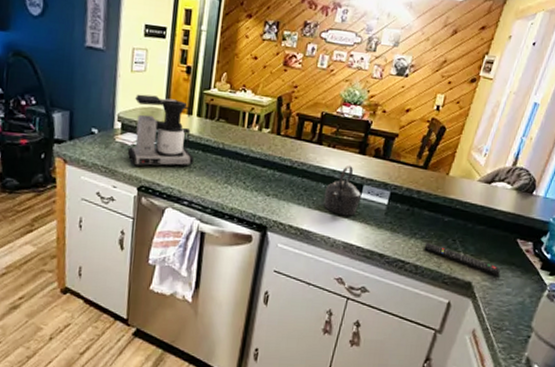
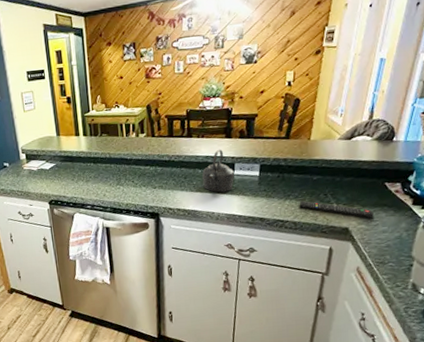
coffee maker: present [127,94,194,167] -> none [31,126,88,186]

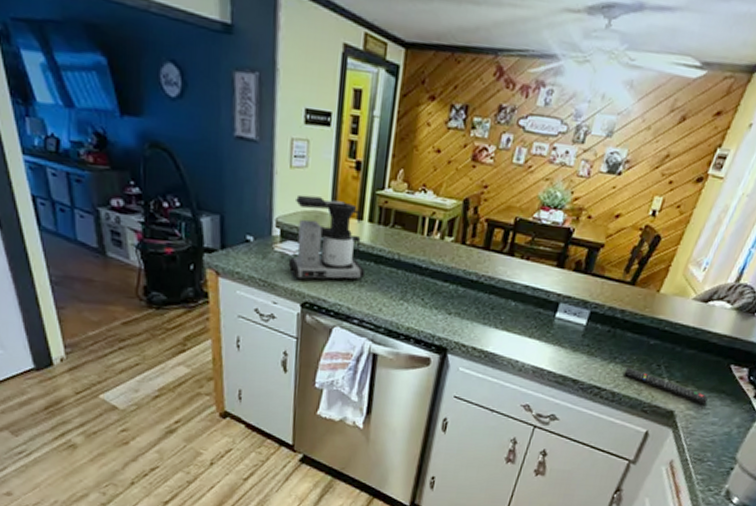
coffee maker: none [31,126,88,186] -> present [288,194,365,281]
kettle: present [202,149,234,193] -> none [513,279,556,338]

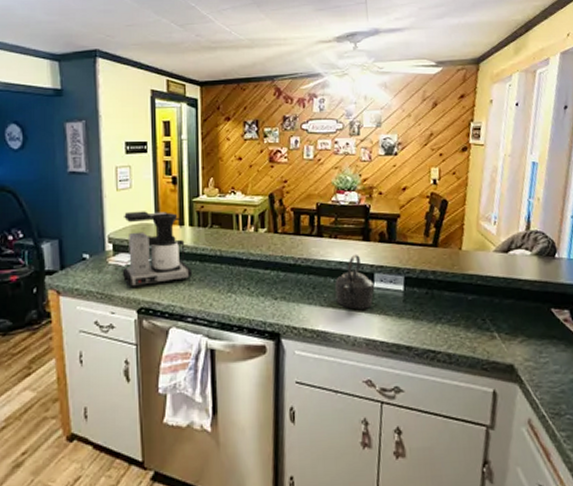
kettle: none [513,279,556,338] -> present [335,254,374,310]
remote control: present [624,366,708,405] -> none [453,325,542,353]

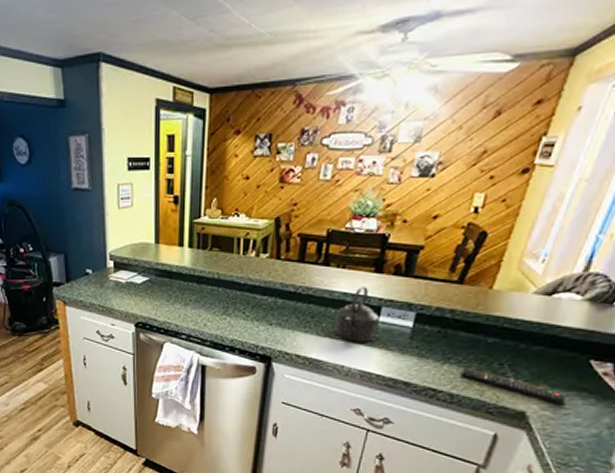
coffee maker: present [122,211,192,287] -> none [122,230,188,303]
remote control: none [453,325,542,353] -> present [461,367,566,404]

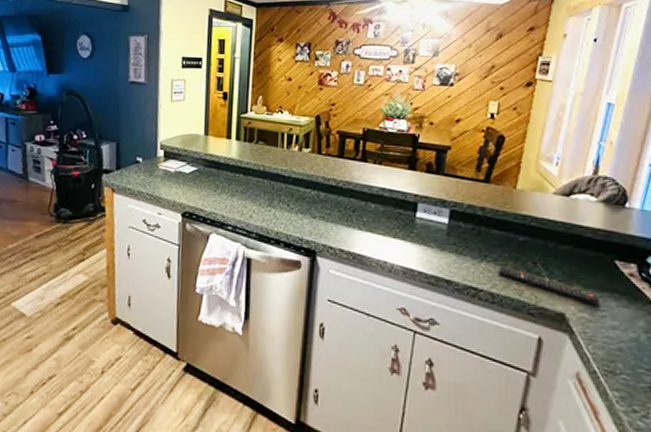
kettle: present [335,285,379,342] -> none [376,182,416,238]

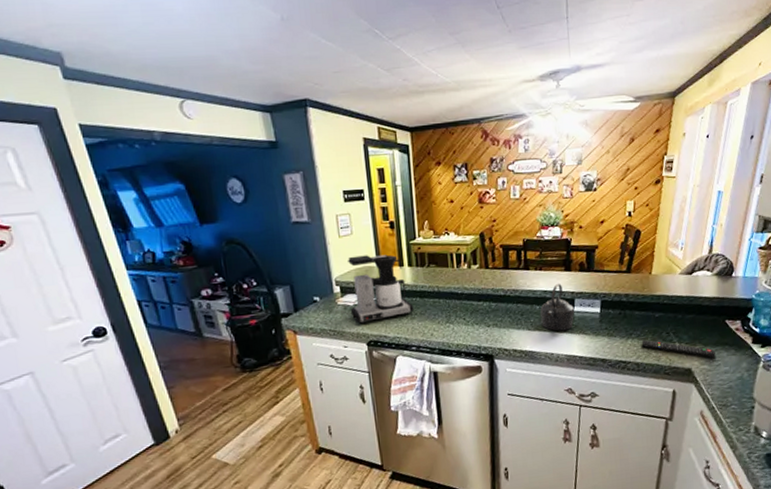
coffee maker: none [170,122,235,192] -> present [348,254,413,324]
kettle: none [376,182,416,238] -> present [540,283,574,331]

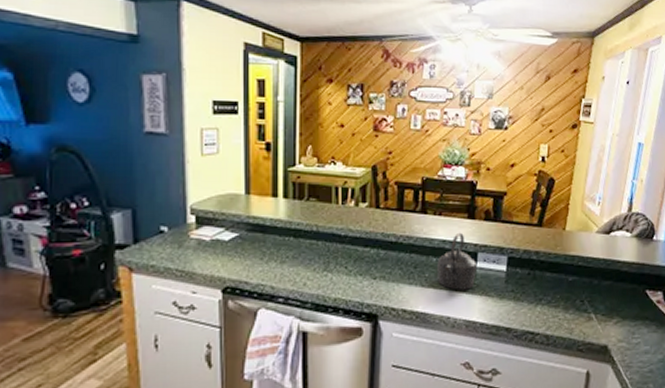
coffee maker: present [348,254,413,324] -> none [205,180,284,264]
remote control: present [641,339,716,358] -> none [552,306,635,334]

